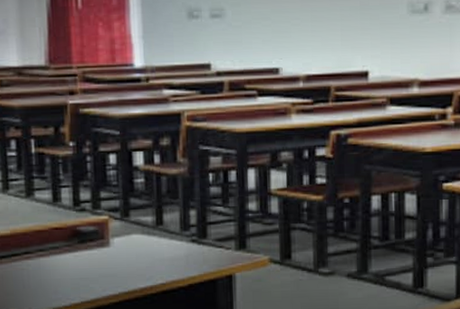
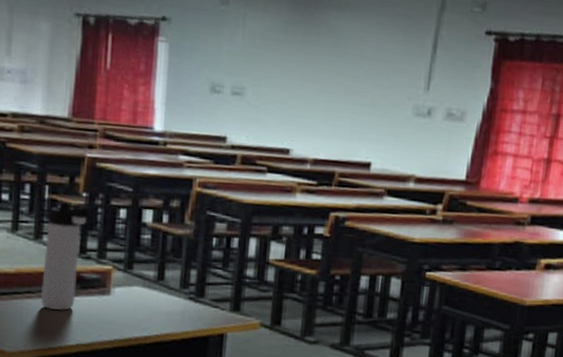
thermos bottle: none [37,155,80,268] -> present [40,203,91,310]

